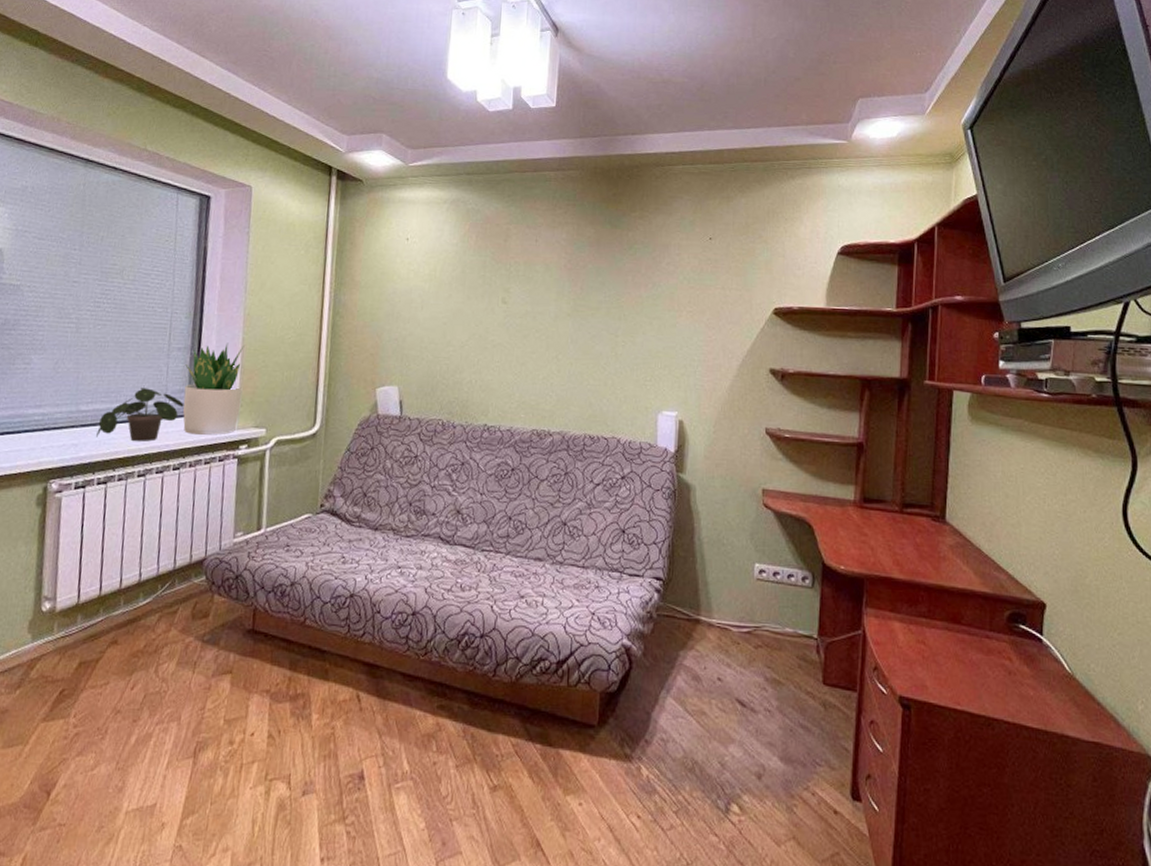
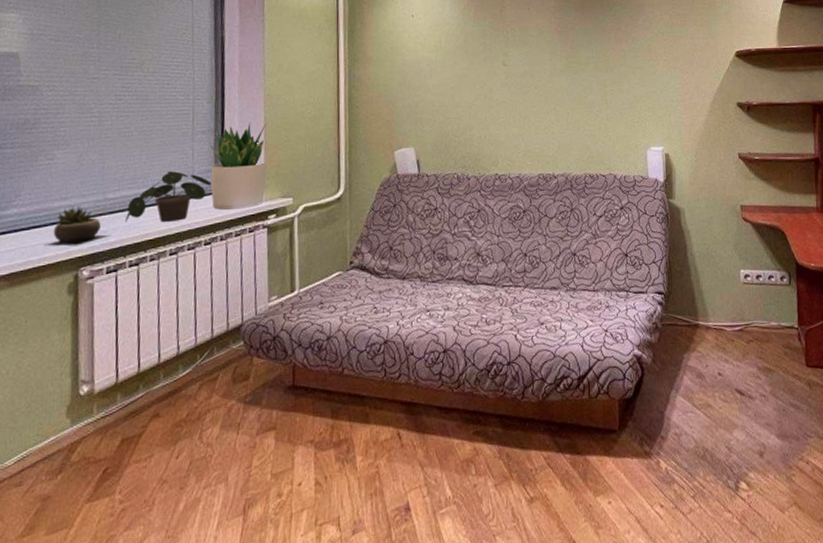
succulent plant: none [15,416,81,457] -> present [43,206,111,247]

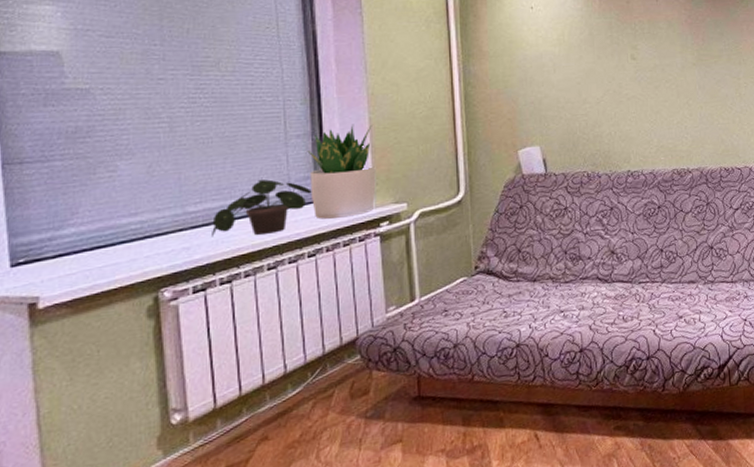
succulent plant: present [43,206,111,247] -> none [112,222,195,268]

